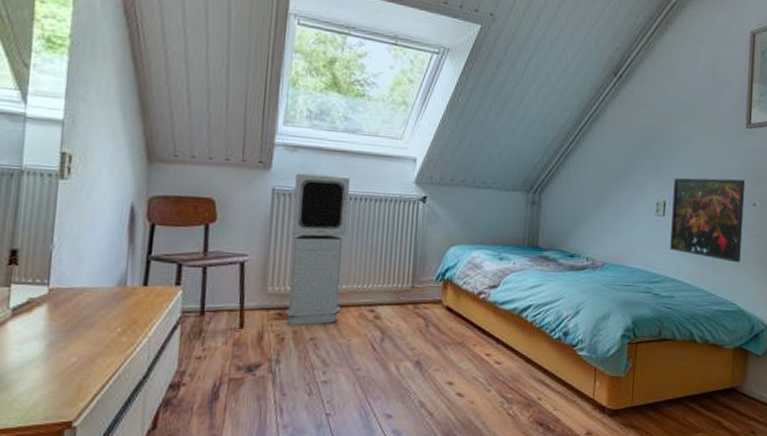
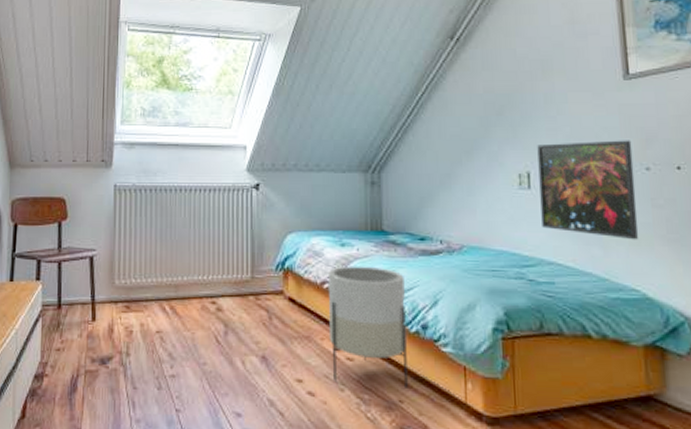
air purifier: present [286,173,350,325] -> none [132,169,184,318]
planter: none [480,278,553,387] -> present [328,266,408,388]

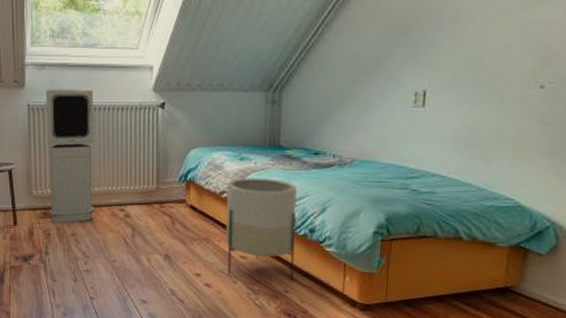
air purifier: none [132,169,184,318] -> present [46,89,95,223]
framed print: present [537,140,639,240] -> none [431,58,531,154]

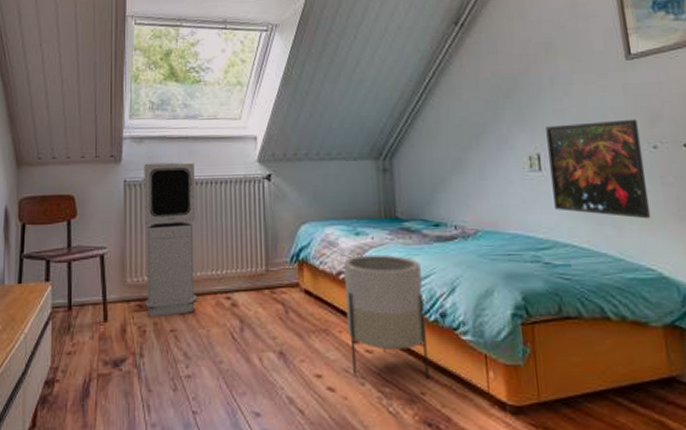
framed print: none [431,58,531,154] -> present [545,119,651,219]

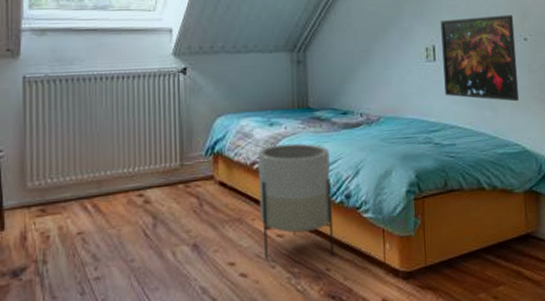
air purifier: present [144,162,198,316] -> none [46,55,108,221]

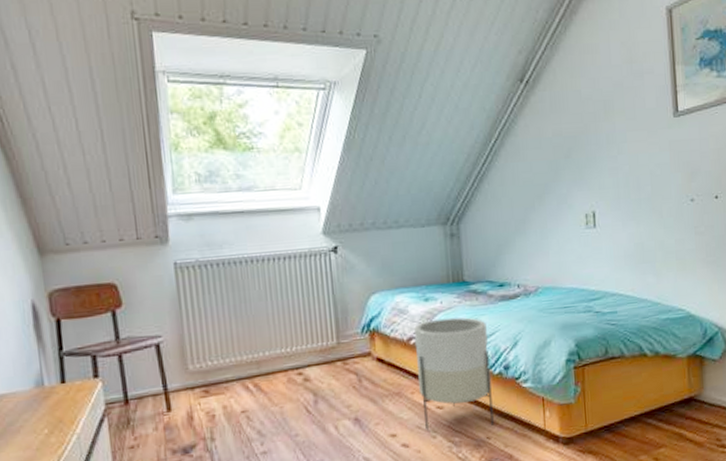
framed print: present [440,14,520,102] -> none [601,174,685,266]

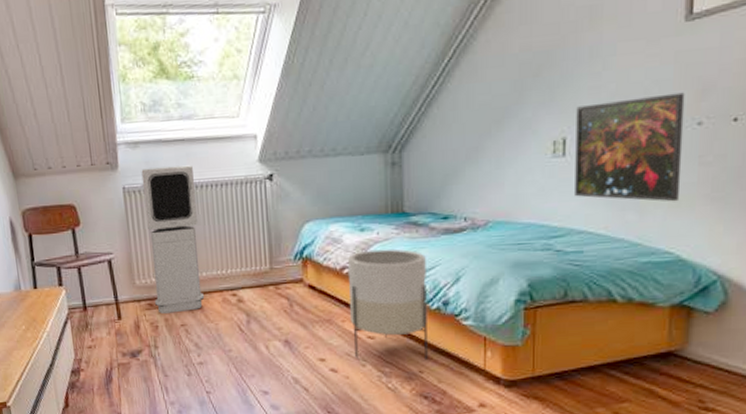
air purifier: none [195,238,268,401] -> present [141,165,205,314]
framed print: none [601,174,685,266] -> present [575,92,685,202]

